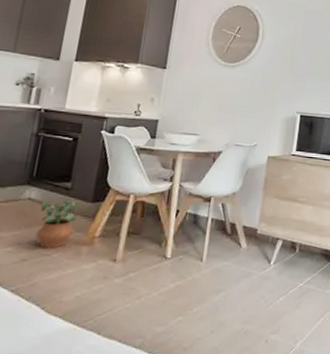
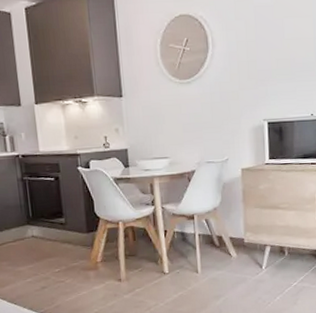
potted plant: present [36,199,77,248] -> none [44,232,79,276]

